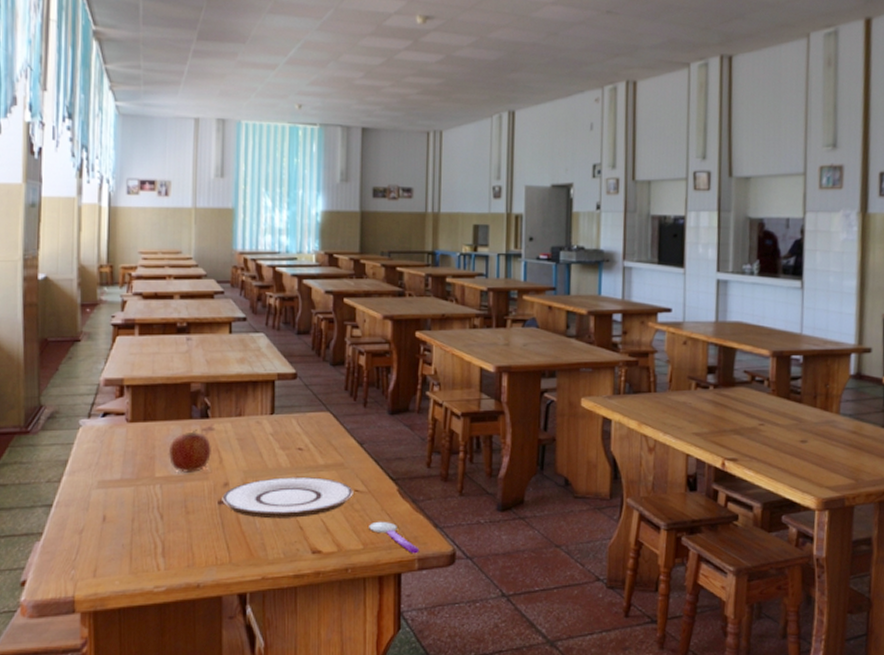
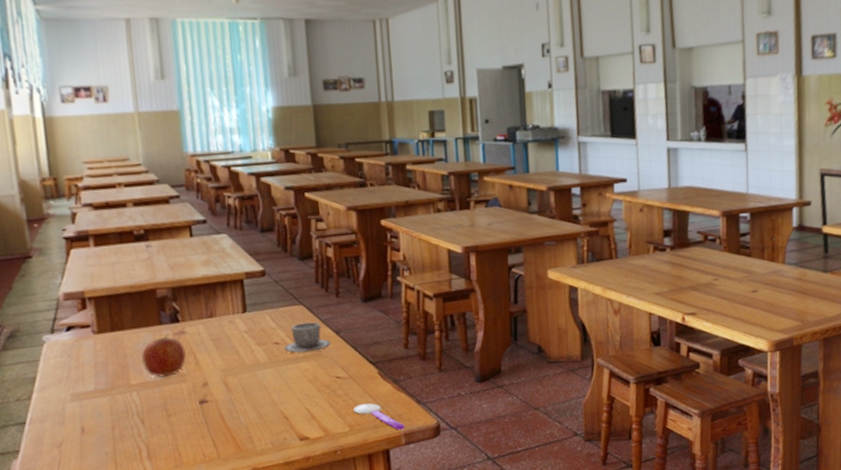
plate: present [222,476,353,519] -> none [202,368,335,413]
cup: none [307,430,353,462] -> present [284,321,331,353]

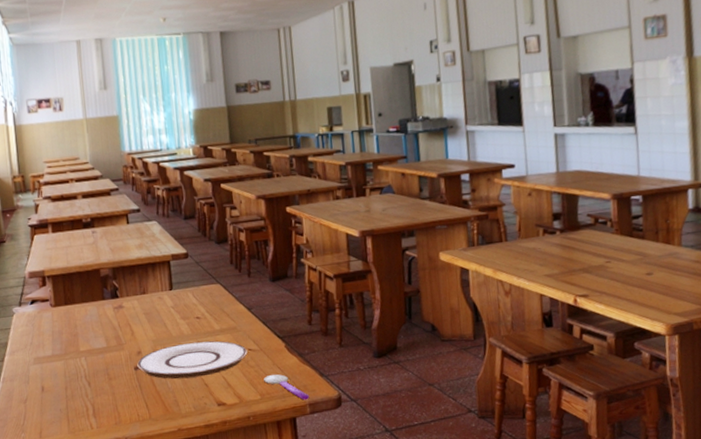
fruit: present [141,334,186,378] -> none [88,308,124,346]
plate: none [202,368,335,413] -> present [137,341,247,379]
cup: present [284,321,331,353] -> none [204,298,244,327]

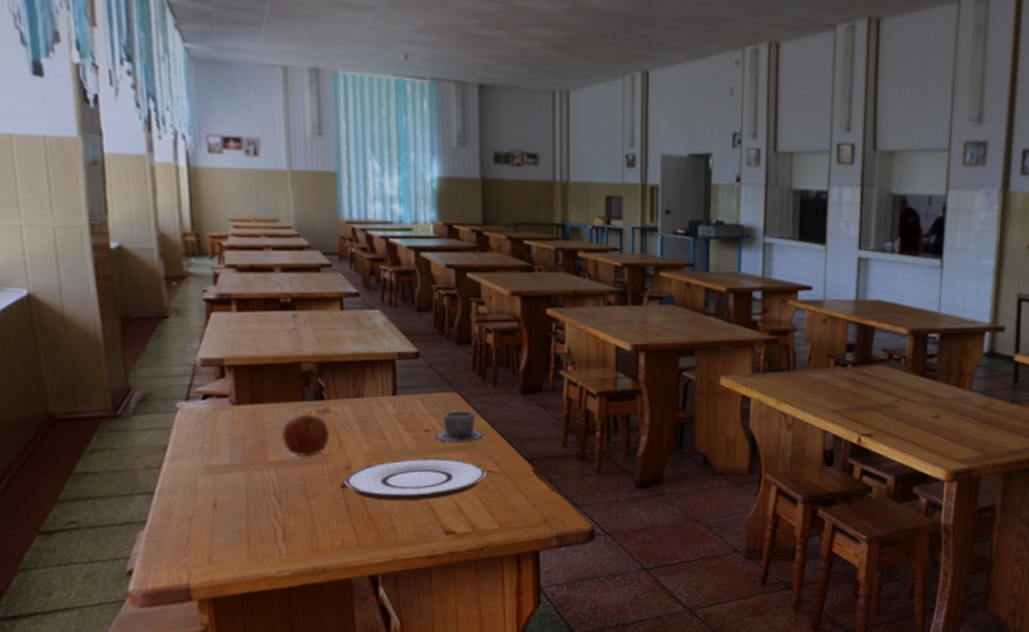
fruit: none [88,308,124,346] -> present [281,412,330,457]
cup: none [204,298,244,327] -> present [434,411,485,443]
spoon: present [264,374,310,400] -> none [504,501,558,532]

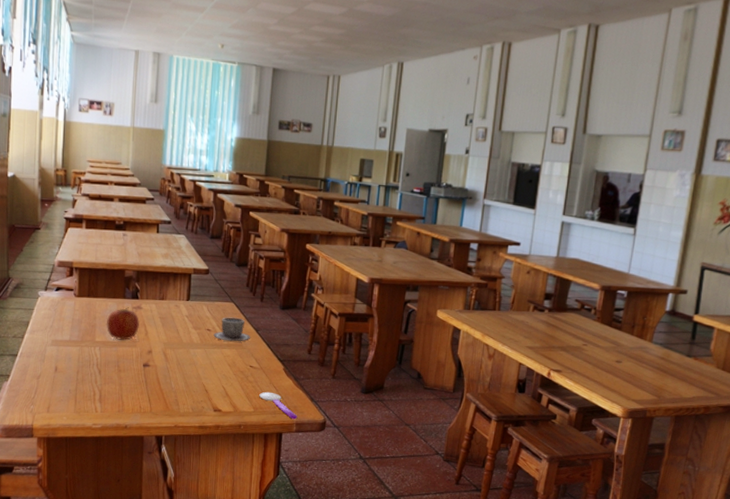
plate: present [345,458,486,502] -> none [146,350,249,383]
spoon: none [504,501,558,532] -> present [259,391,298,420]

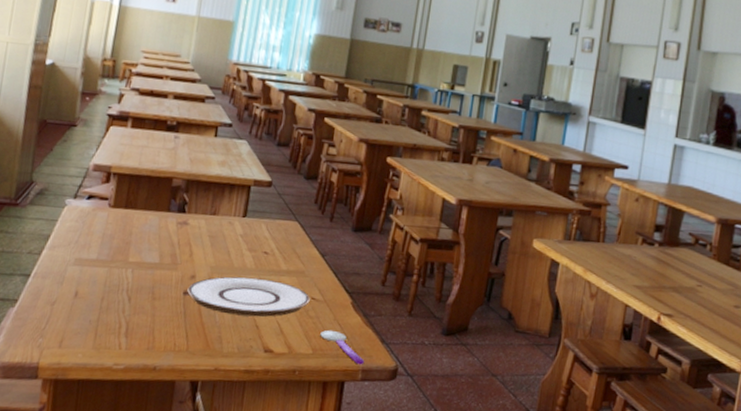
fruit: present [106,307,139,340] -> none [143,222,184,262]
plate: none [146,350,249,383] -> present [187,276,310,317]
cup: present [213,317,250,342] -> none [271,238,315,269]

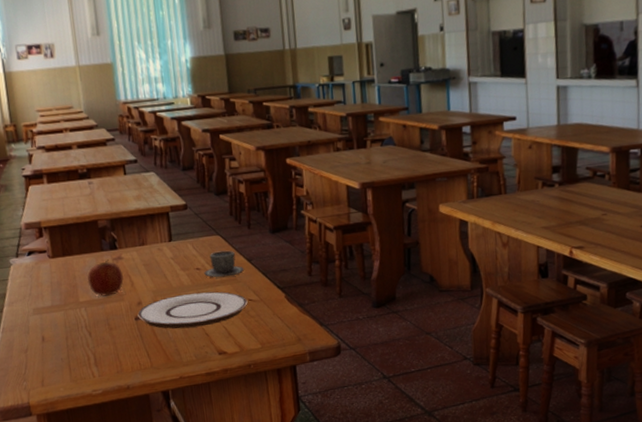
fruit: none [143,222,184,262] -> present [87,259,124,297]
cup: none [271,238,315,269] -> present [204,250,244,278]
spoon: present [320,330,365,365] -> none [264,323,310,349]

